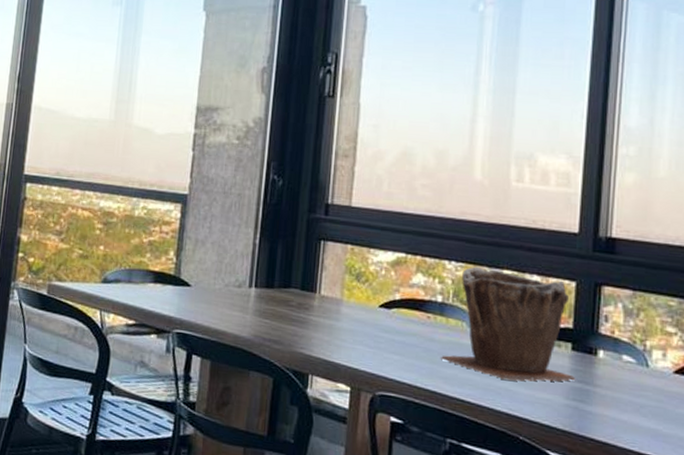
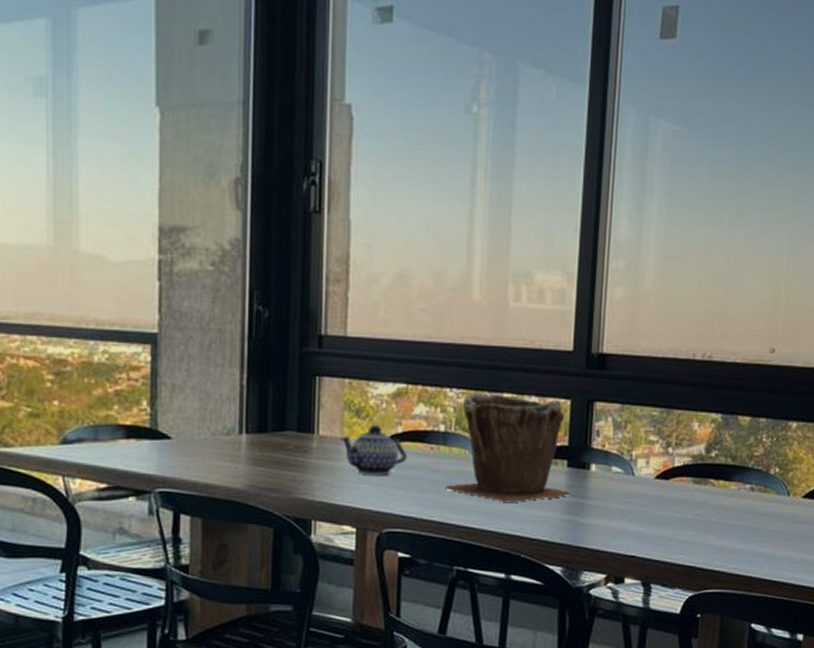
teapot: none [340,289,404,339] -> present [340,424,408,475]

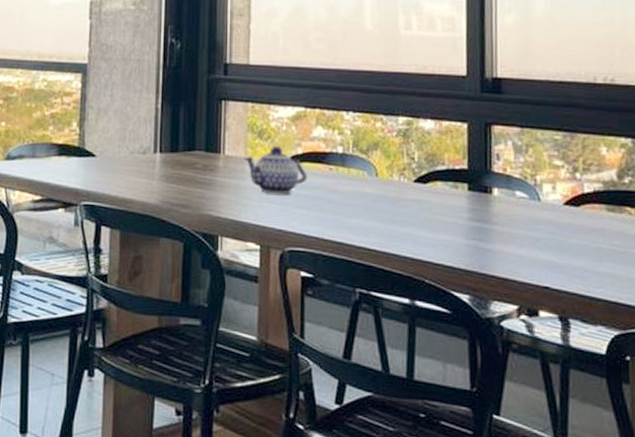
plant pot: present [444,392,571,502] -> none [344,115,474,225]

